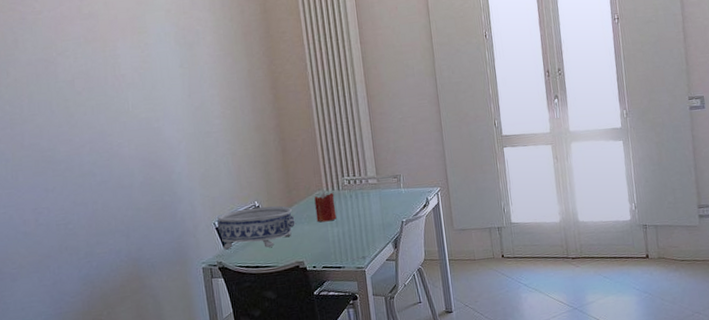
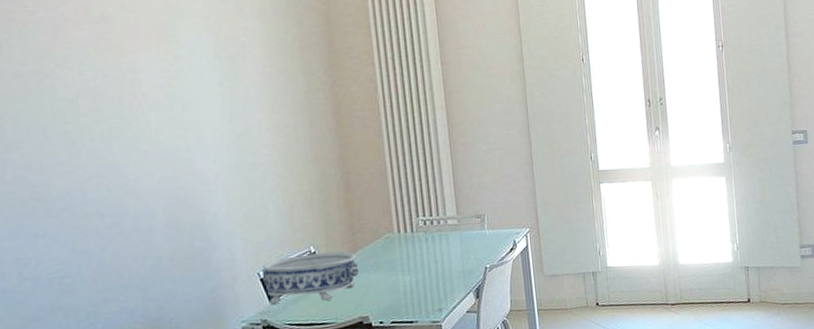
candle: present [314,191,337,223] -> none [383,233,409,270]

